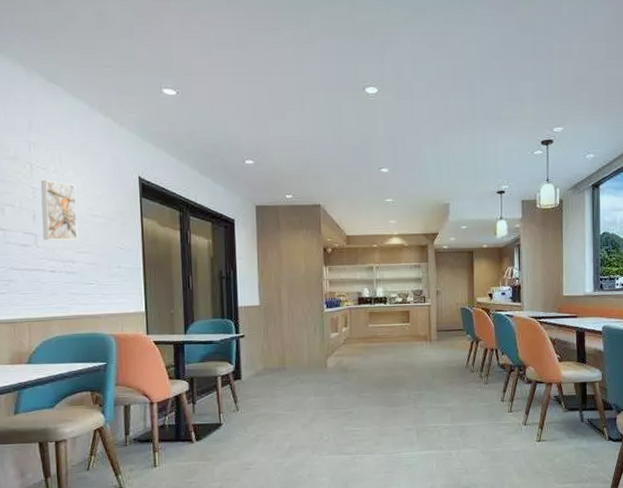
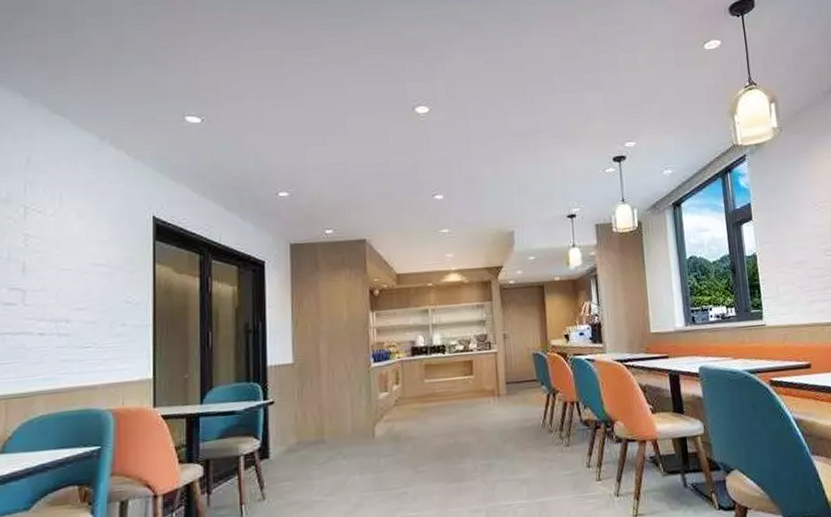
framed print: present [40,180,78,240] -> none [32,225,77,297]

